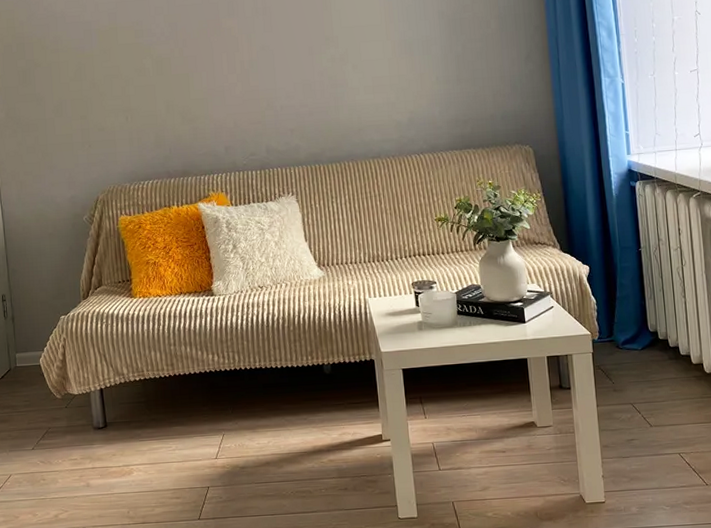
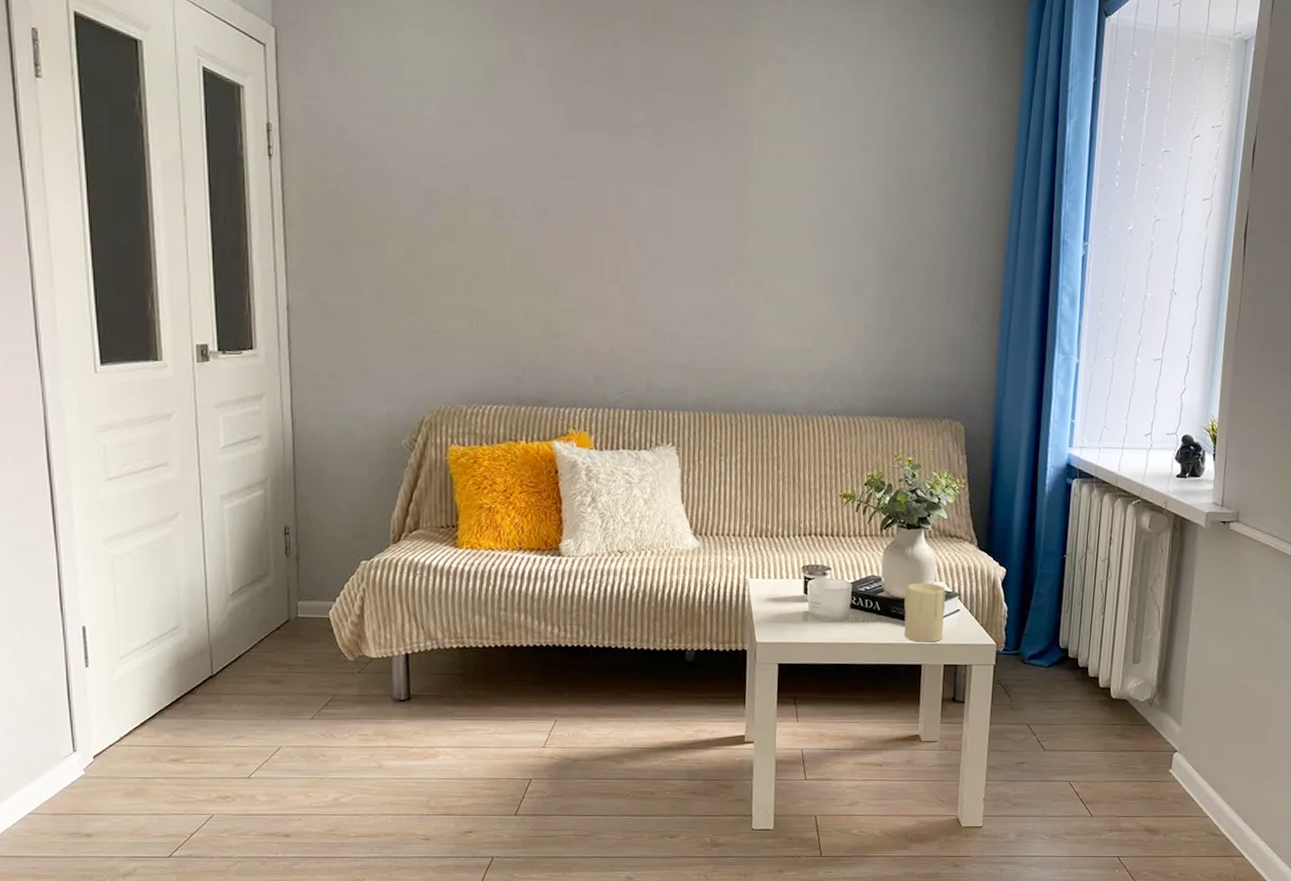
candle: none [503,286,542,339] -> present [903,582,946,643]

